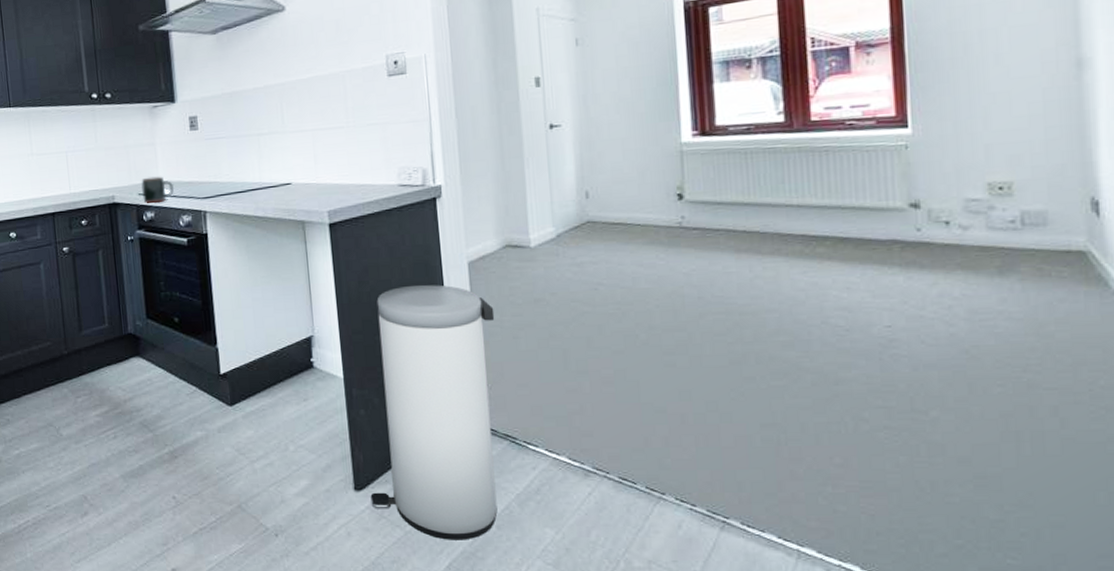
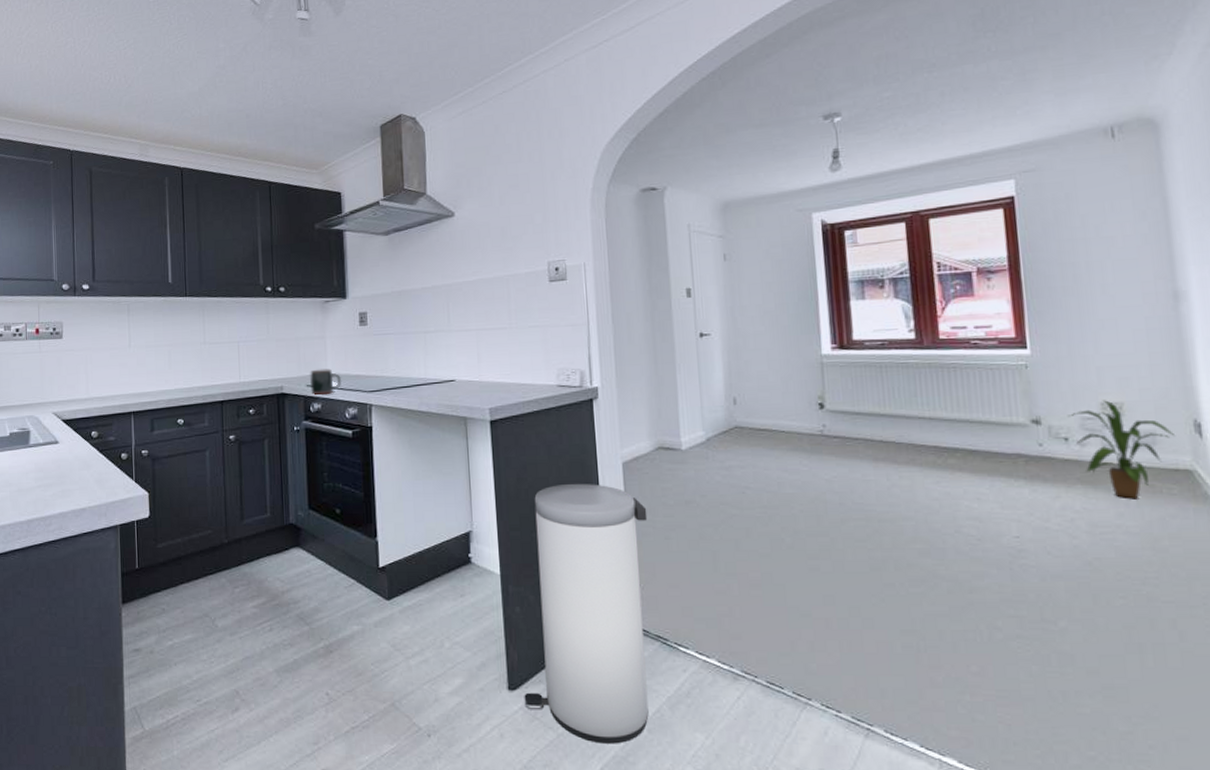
house plant: none [949,180,1068,284] -> present [1067,400,1174,499]

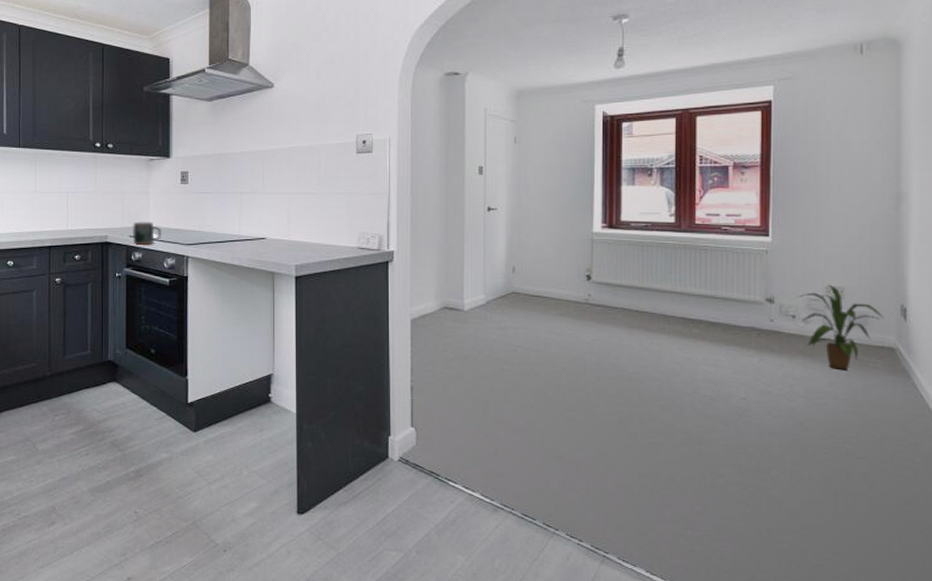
pedal bin: present [524,483,649,744] -> none [311,335,430,563]

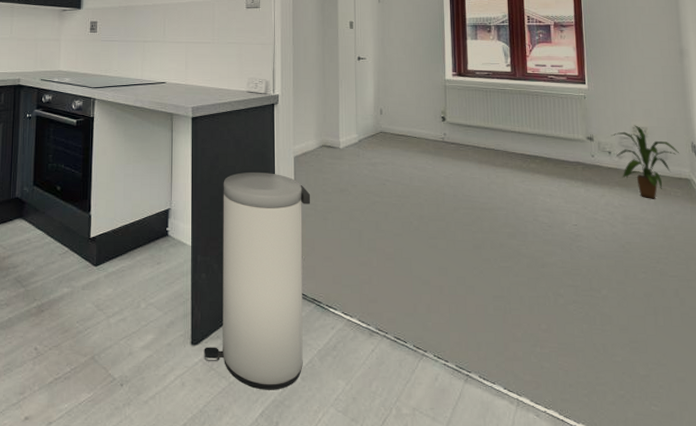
mug: present [132,222,162,246] -> none [43,66,72,89]
pedal bin: none [311,335,430,563] -> present [204,171,311,390]

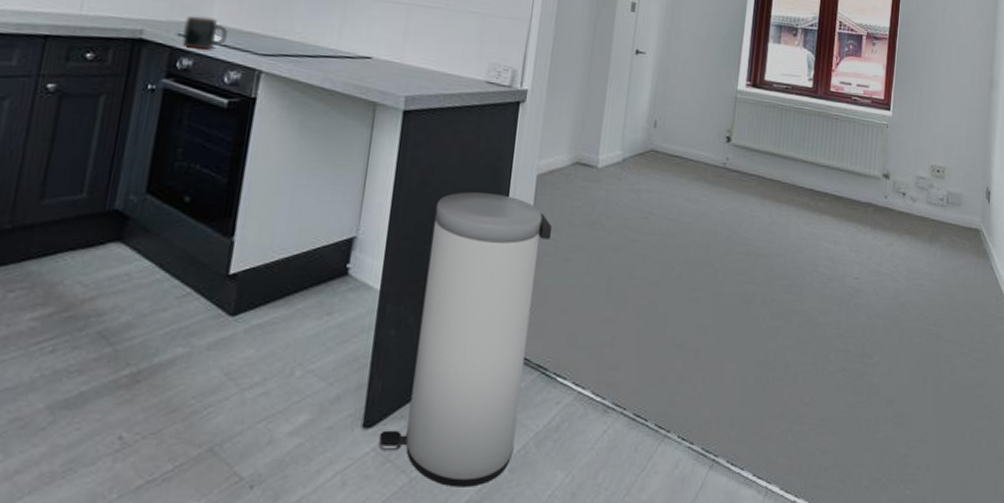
mug: none [43,66,72,89] -> present [181,15,228,51]
house plant: present [610,125,679,199] -> none [908,163,973,251]

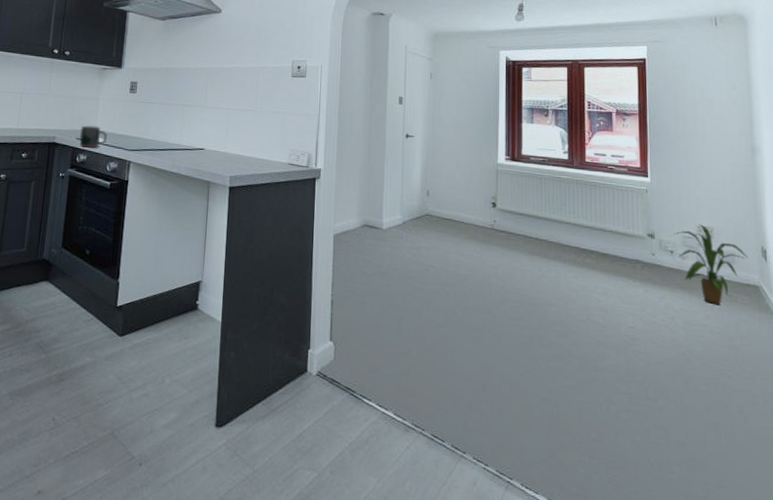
pedal bin: present [378,191,553,487] -> none [228,248,350,483]
house plant: none [908,163,973,251] -> present [673,224,748,305]

